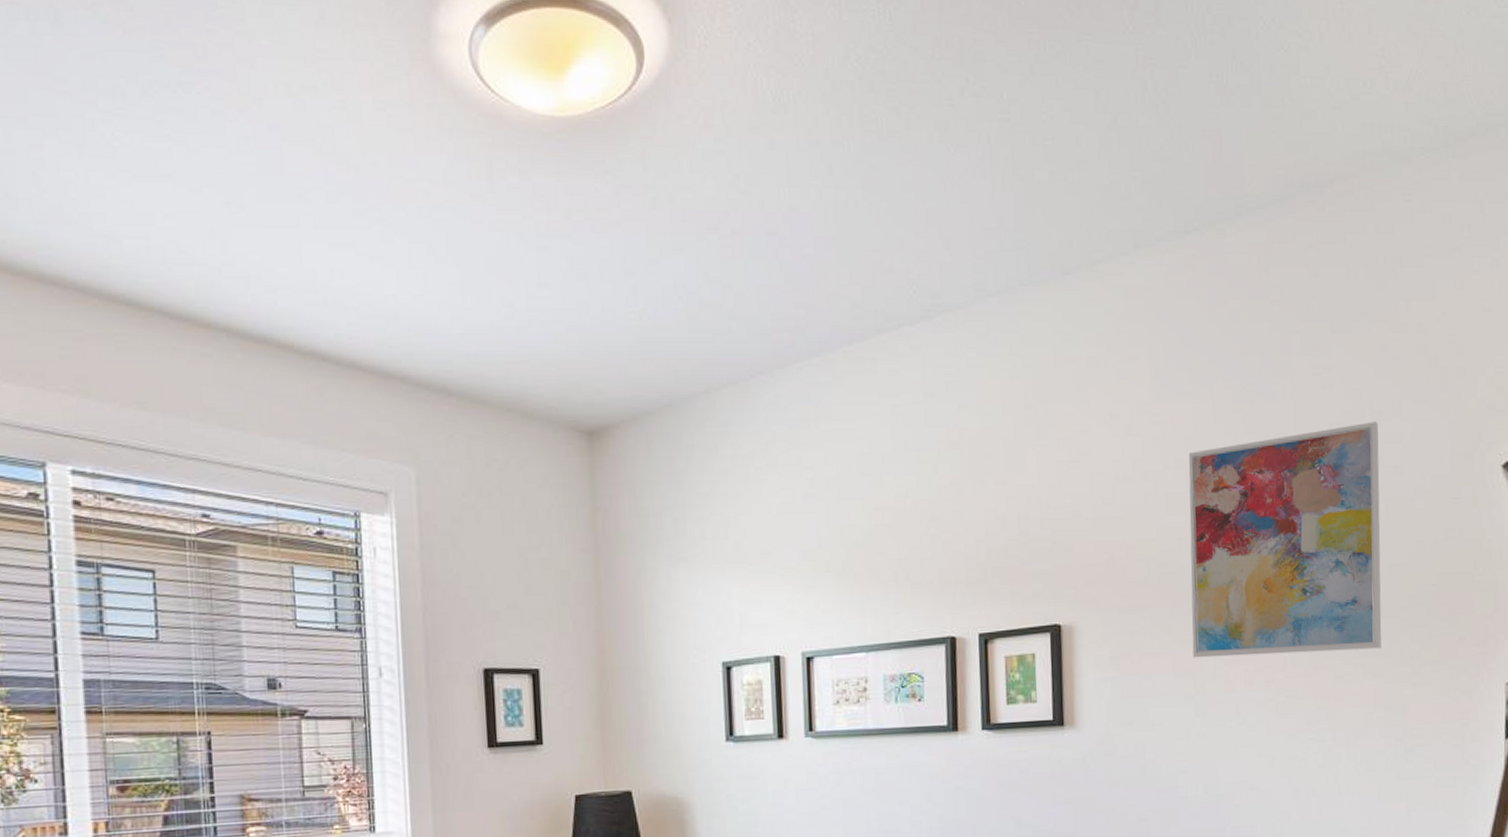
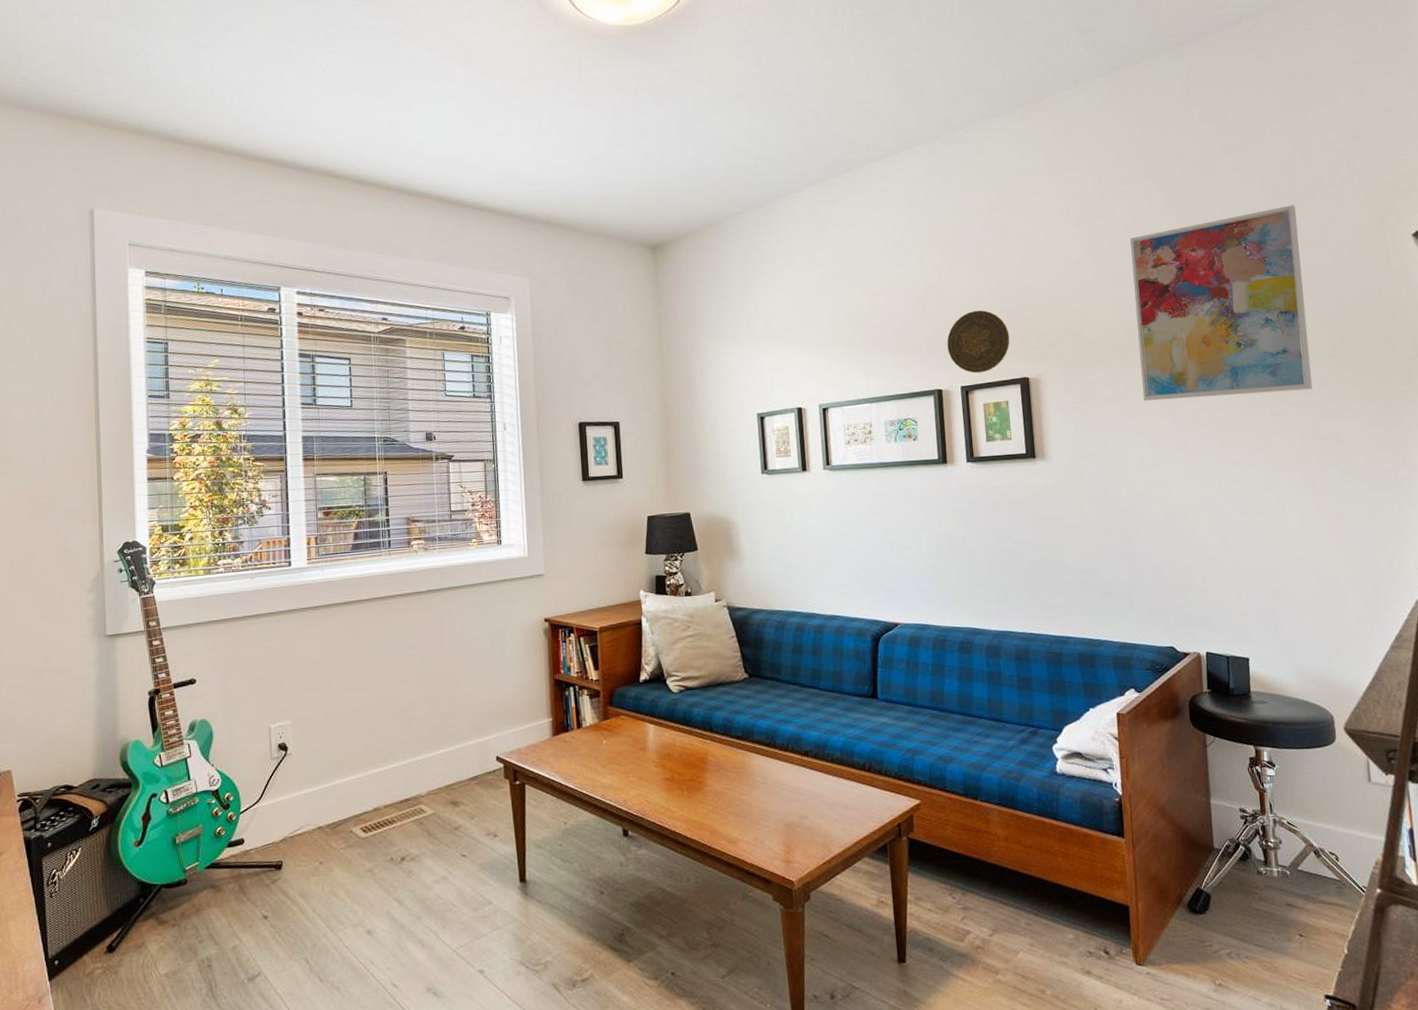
decorative plate: none [964,536,1041,618] -> present [947,310,1010,374]

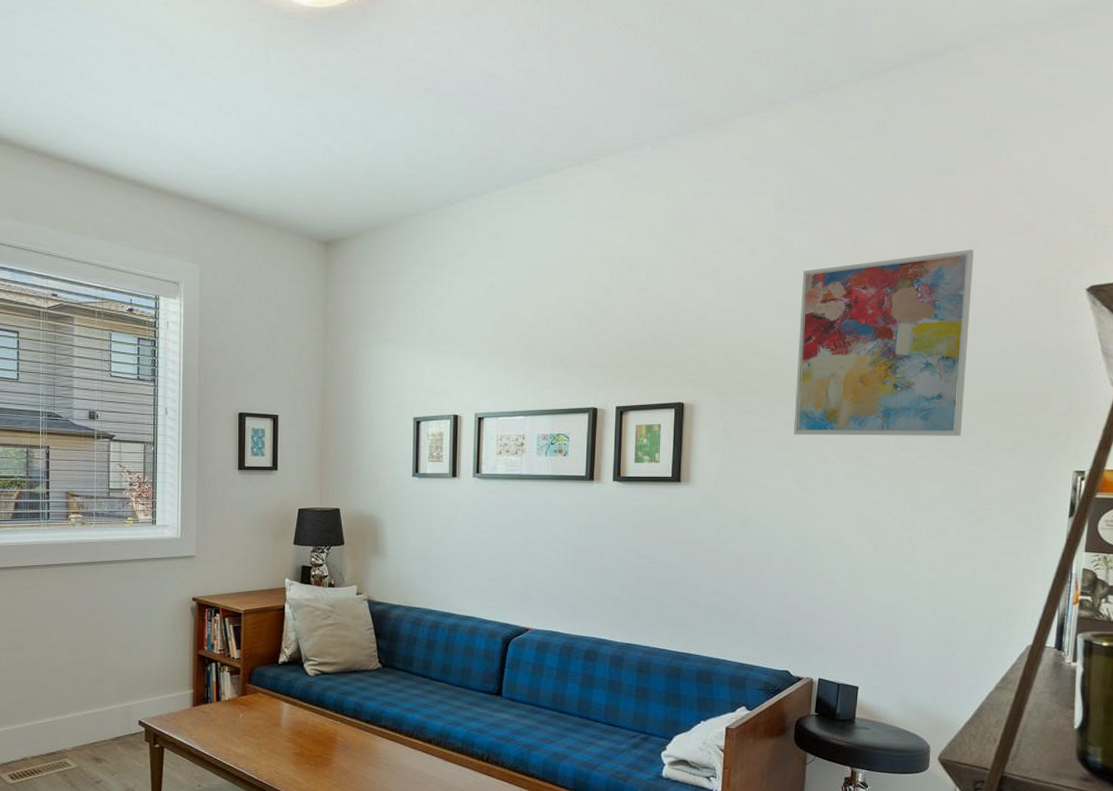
decorative plate: present [947,310,1010,374] -> none [607,332,670,395]

